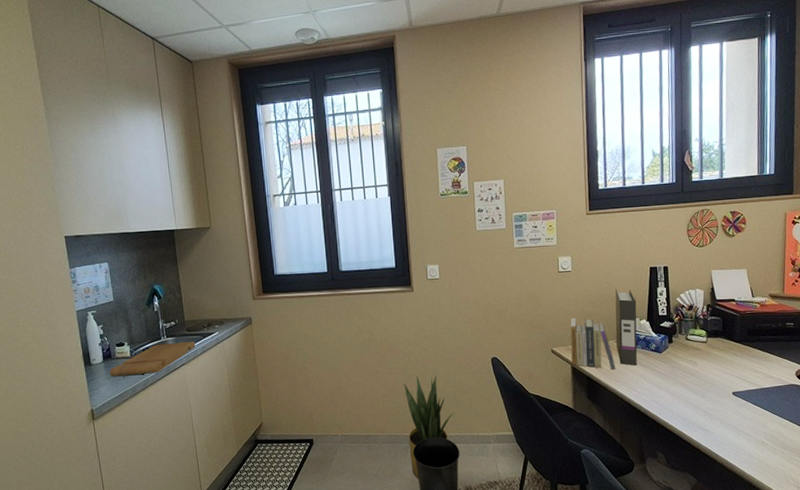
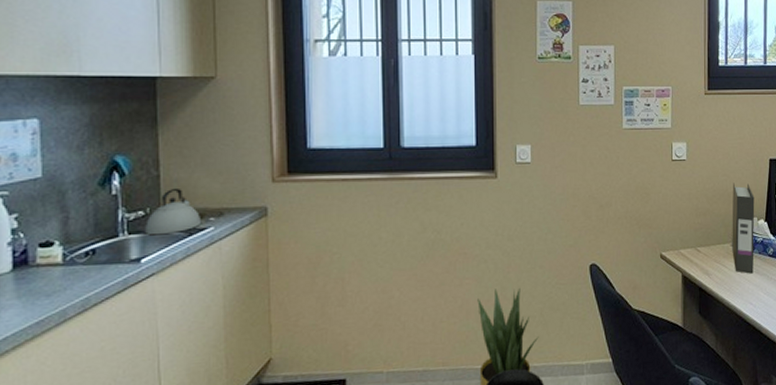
cutting board: present [110,341,195,377] -> none [22,239,175,295]
kettle: none [176,305,211,338] -> present [145,187,202,236]
books: present [570,317,615,370] -> none [682,215,730,279]

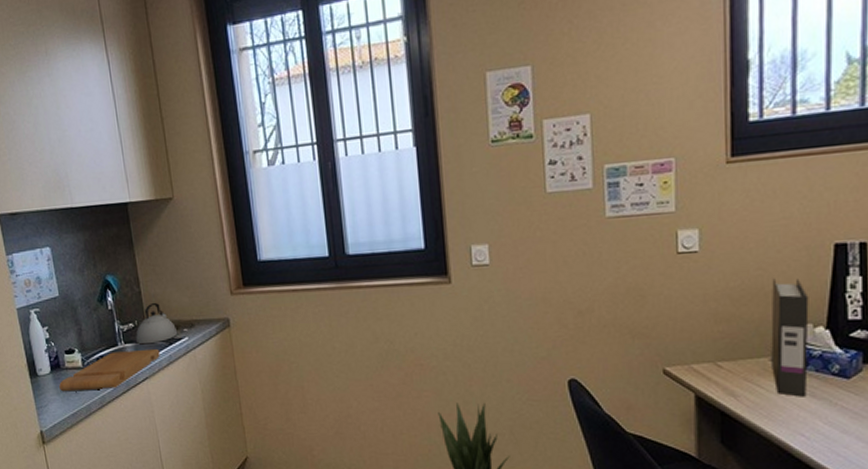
cutting board: none [22,239,175,295] -> present [59,348,160,392]

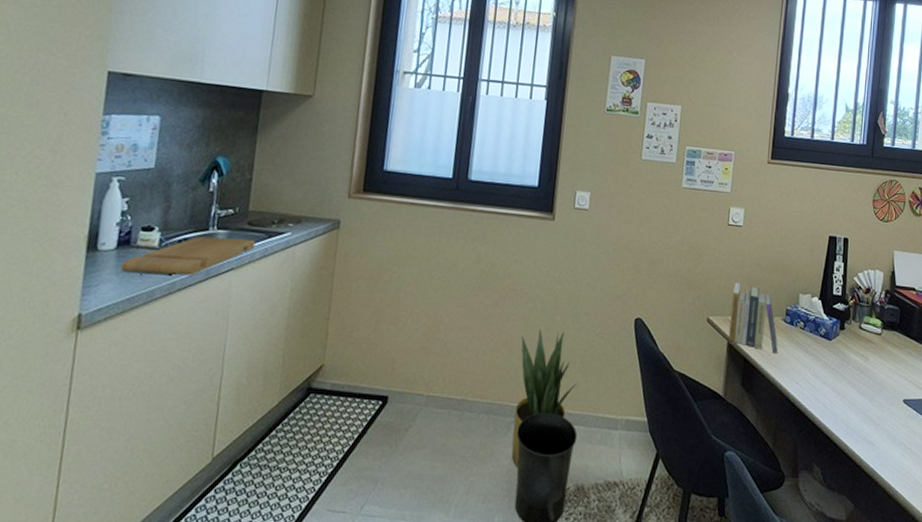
kettle: present [136,302,178,345] -> none [232,192,282,234]
books: none [694,322,769,402] -> present [729,282,778,353]
binder: present [771,278,809,397] -> none [782,255,810,352]

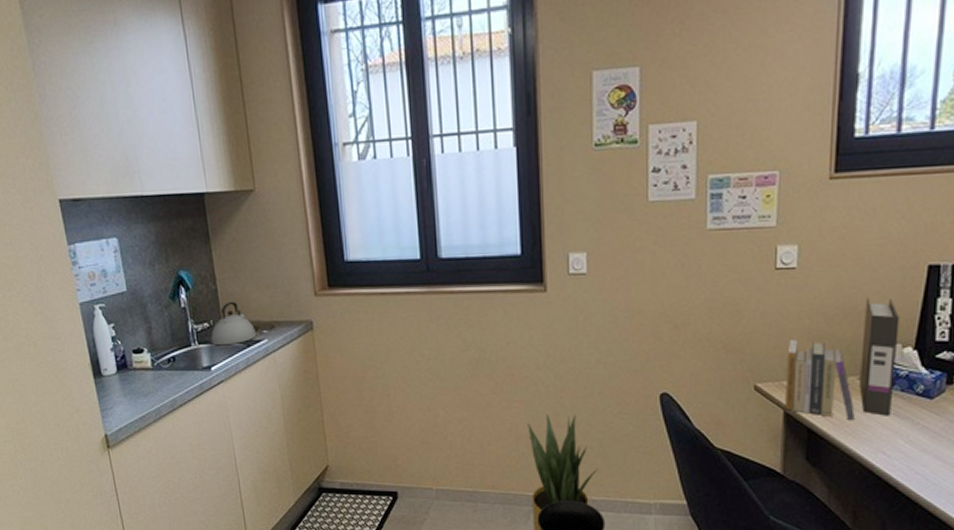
cutting board: present [121,236,256,276] -> none [126,350,237,394]
kettle: none [232,192,282,234] -> present [211,301,257,346]
binder: none [782,255,810,352] -> present [859,297,900,416]

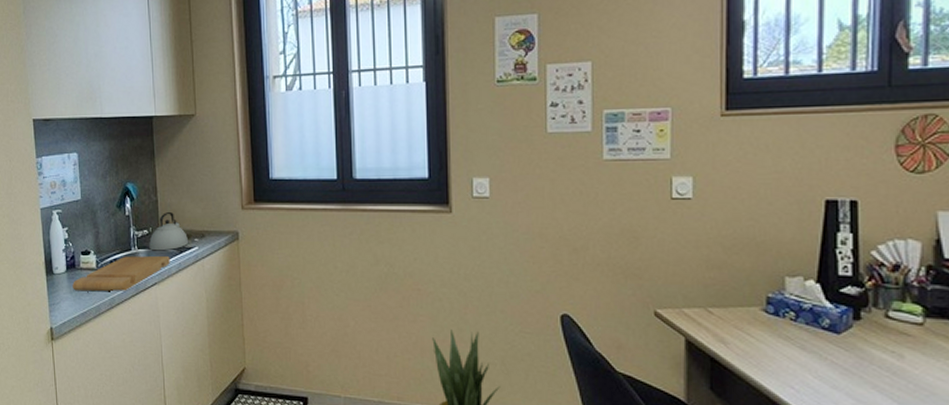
cutting board: none [126,350,237,394] -> present [73,255,170,292]
books: present [785,339,855,420] -> none [686,267,758,351]
binder: present [859,297,900,416] -> none [762,229,800,349]

